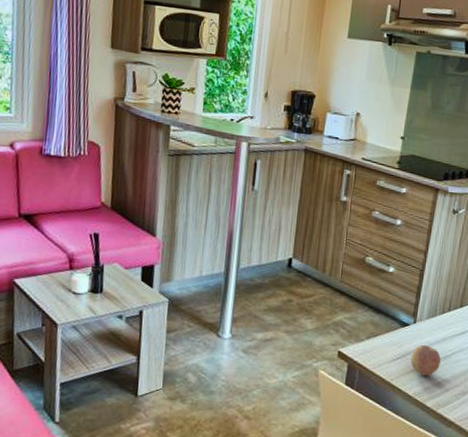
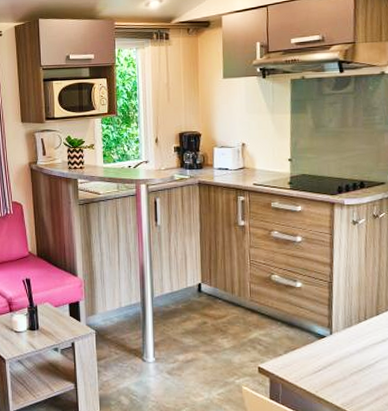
fruit: present [410,345,441,377] -> none [333,356,365,387]

